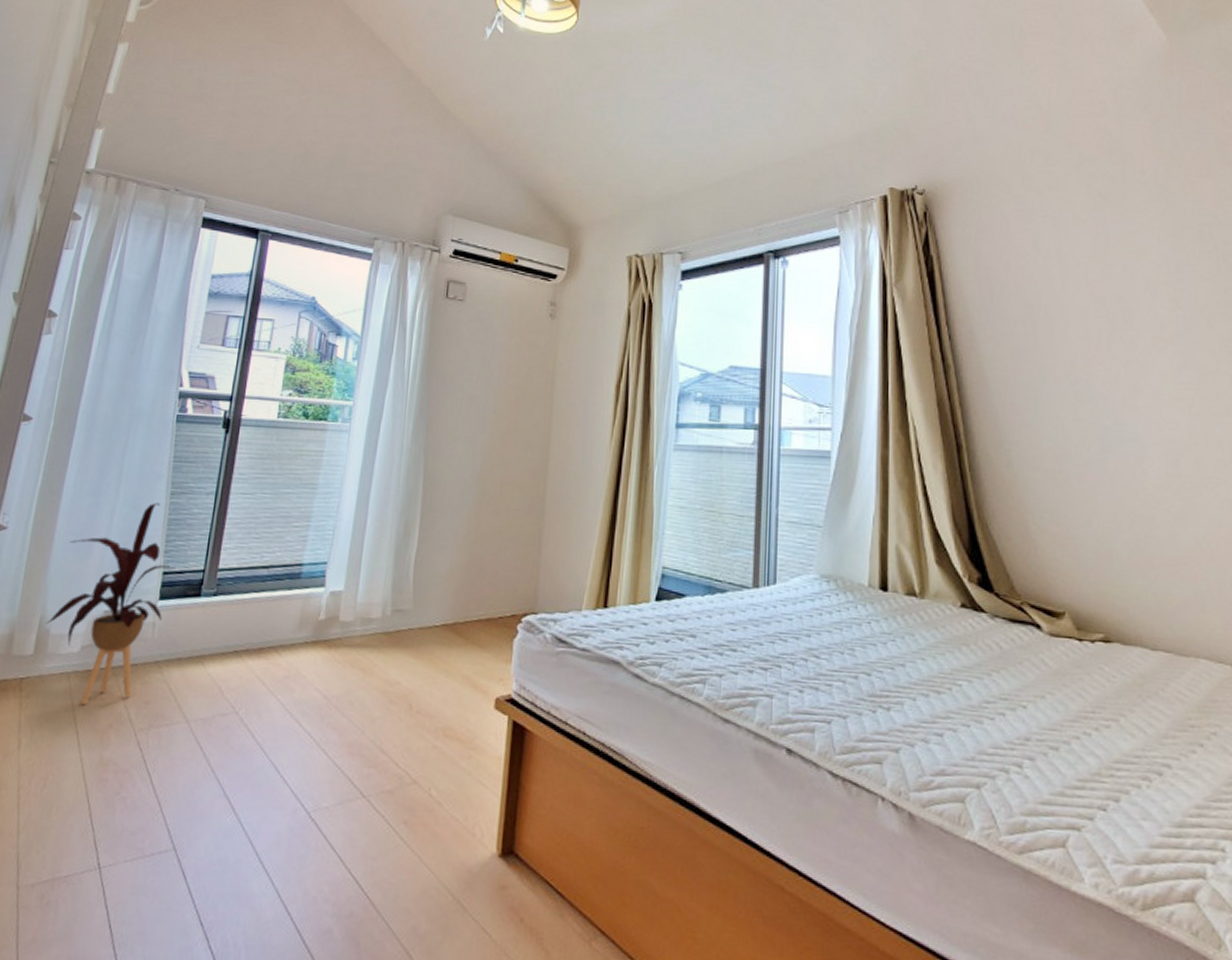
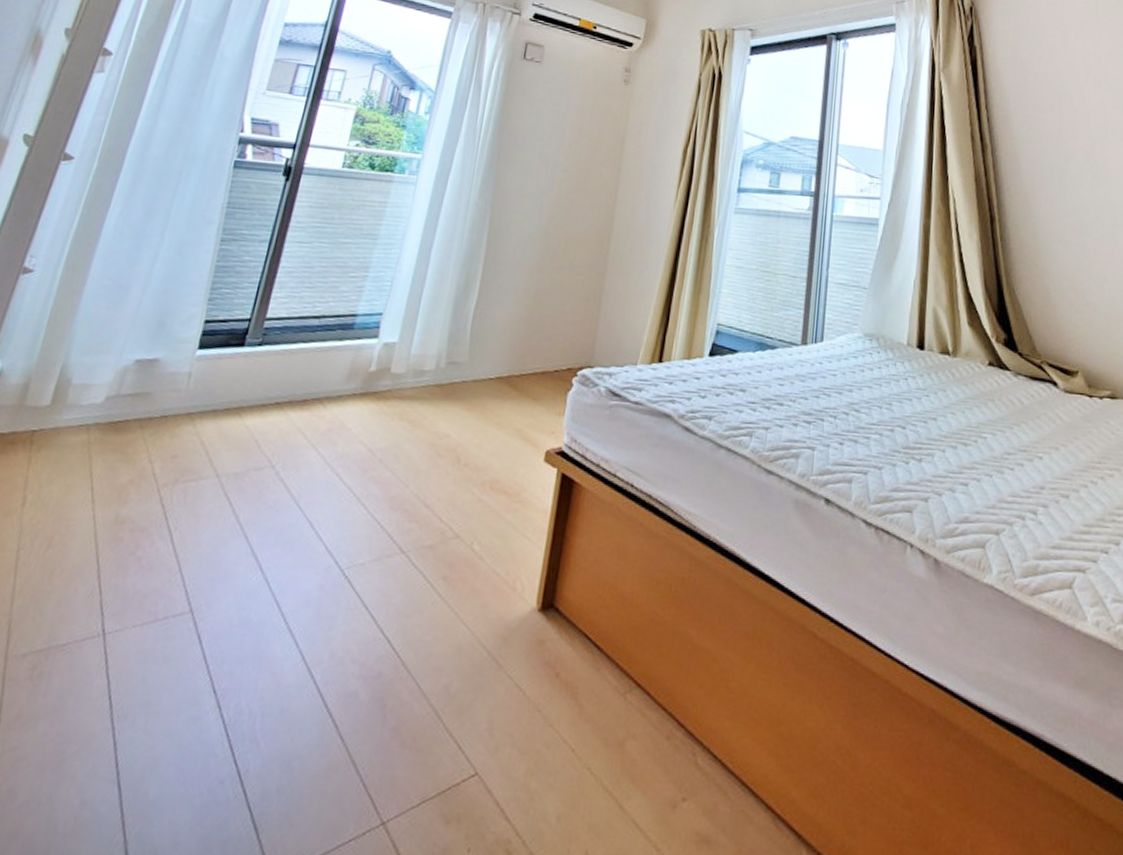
house plant: present [46,503,170,706] -> none [67,249,213,460]

